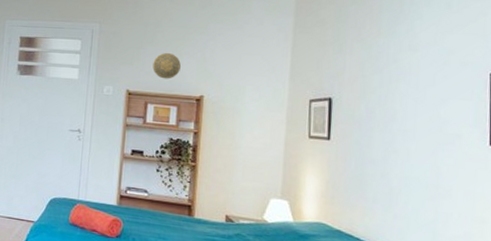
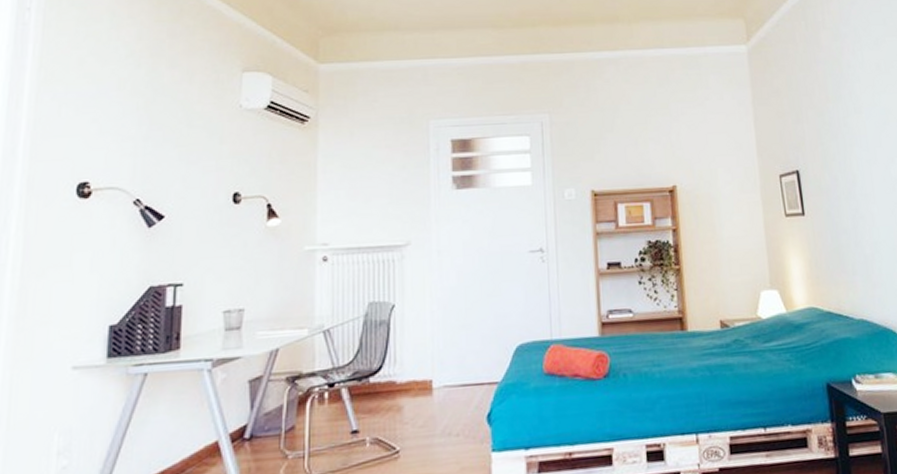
decorative plate: present [153,53,181,79] -> none [616,141,648,172]

